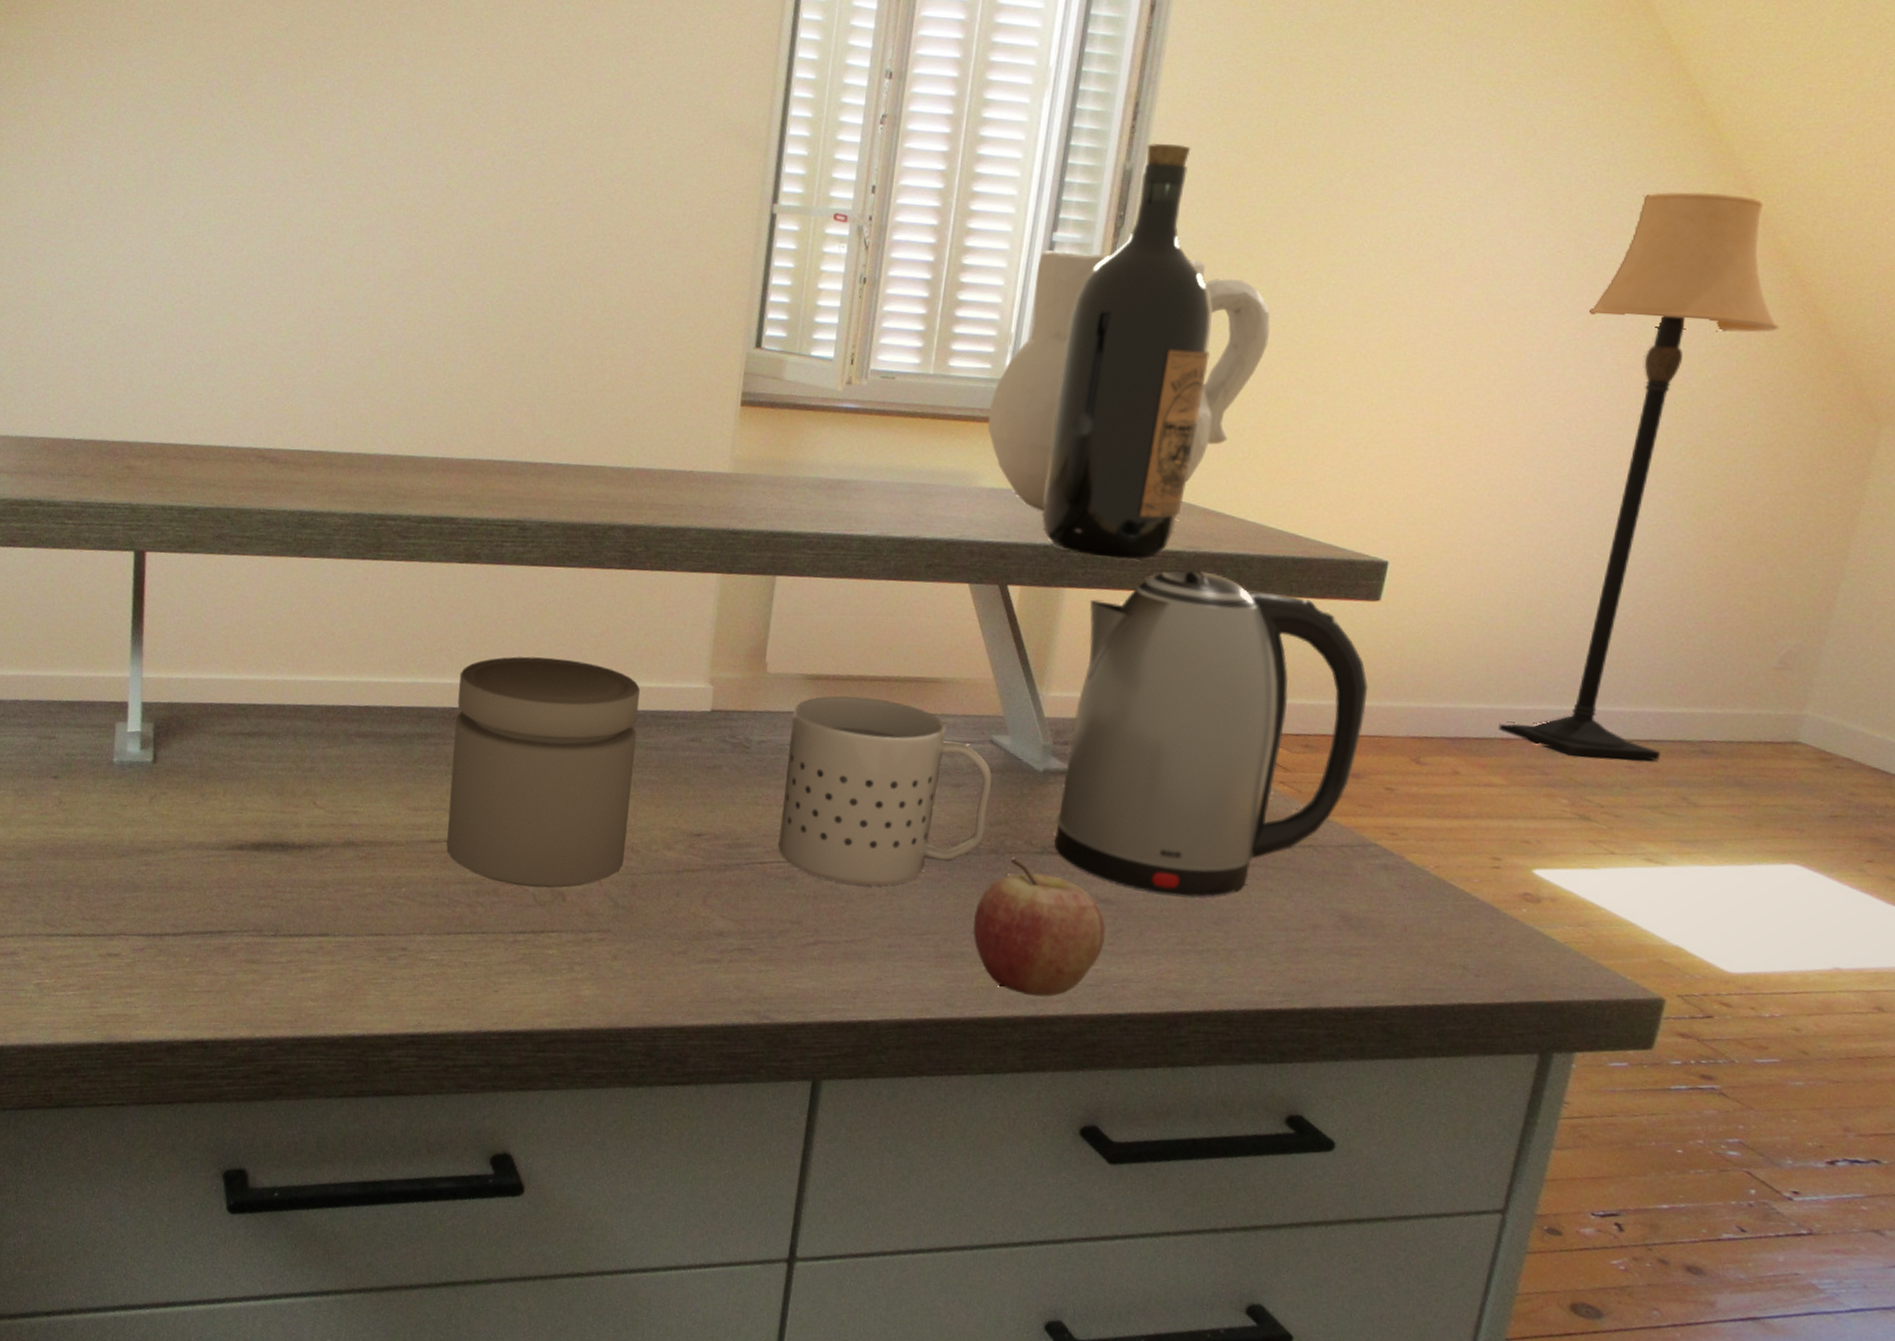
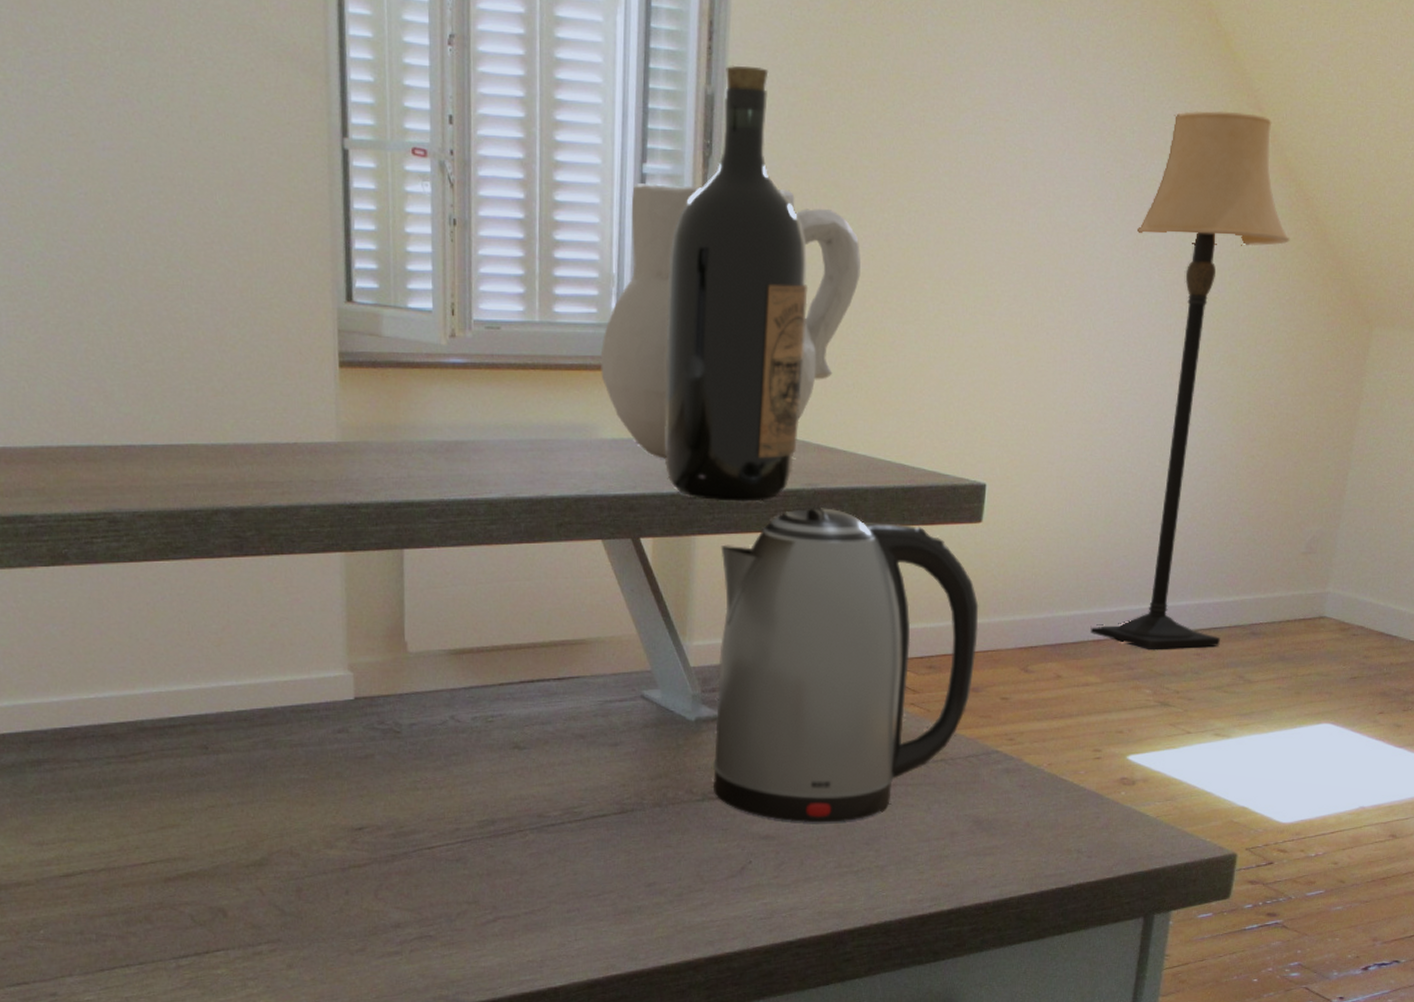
jar: present [446,656,640,888] -> none [66,661,285,908]
mug: present [778,696,993,886] -> none [441,667,648,857]
fruit: present [973,859,1106,997] -> none [647,809,771,937]

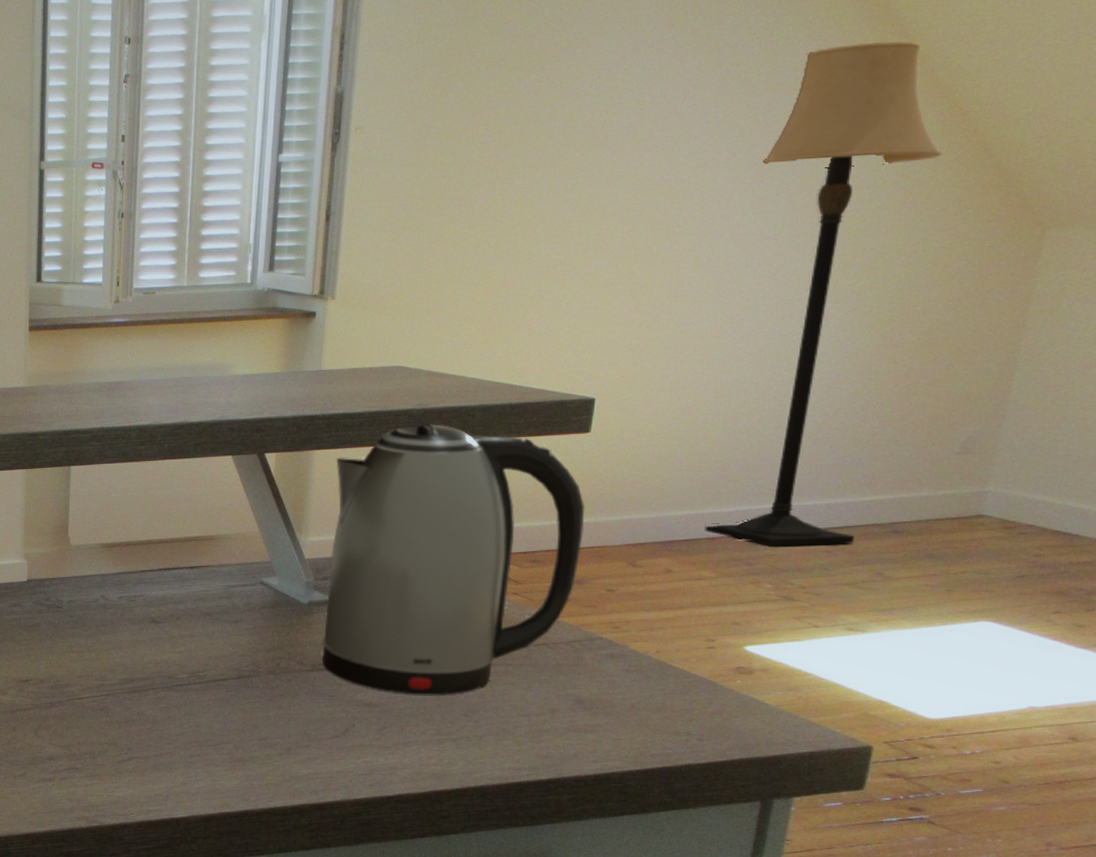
ceramic jug: present [600,182,860,459] -> none [236,161,475,389]
wine bottle: present [664,65,809,502] -> none [289,65,425,422]

